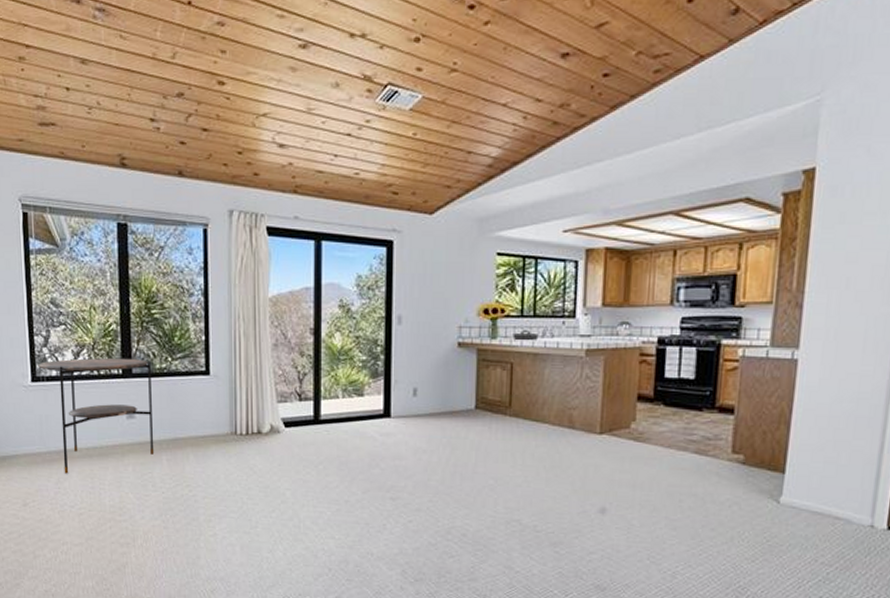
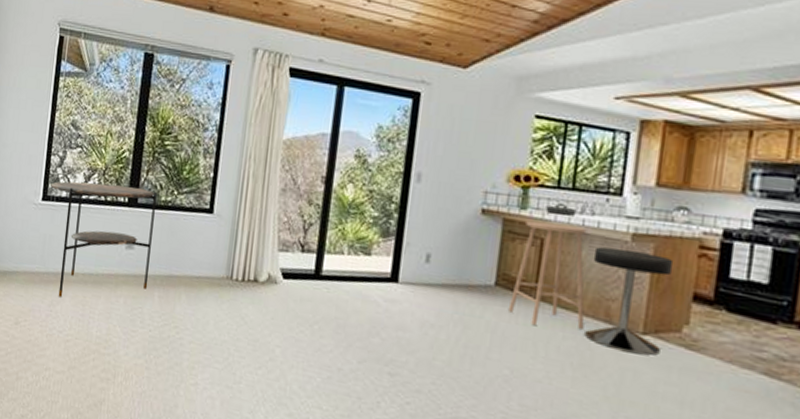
stool: none [488,348,552,440] -> present [507,220,587,331]
bar stool: none [553,363,621,451] -> present [584,247,674,355]

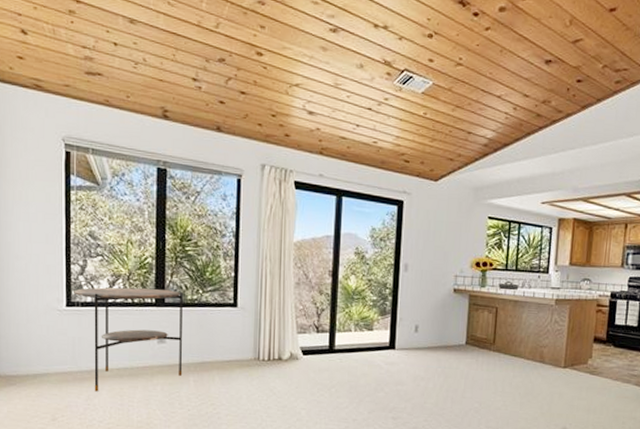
stool: present [507,220,587,331] -> none [475,295,527,371]
bar stool: present [584,247,674,355] -> none [527,310,582,382]

